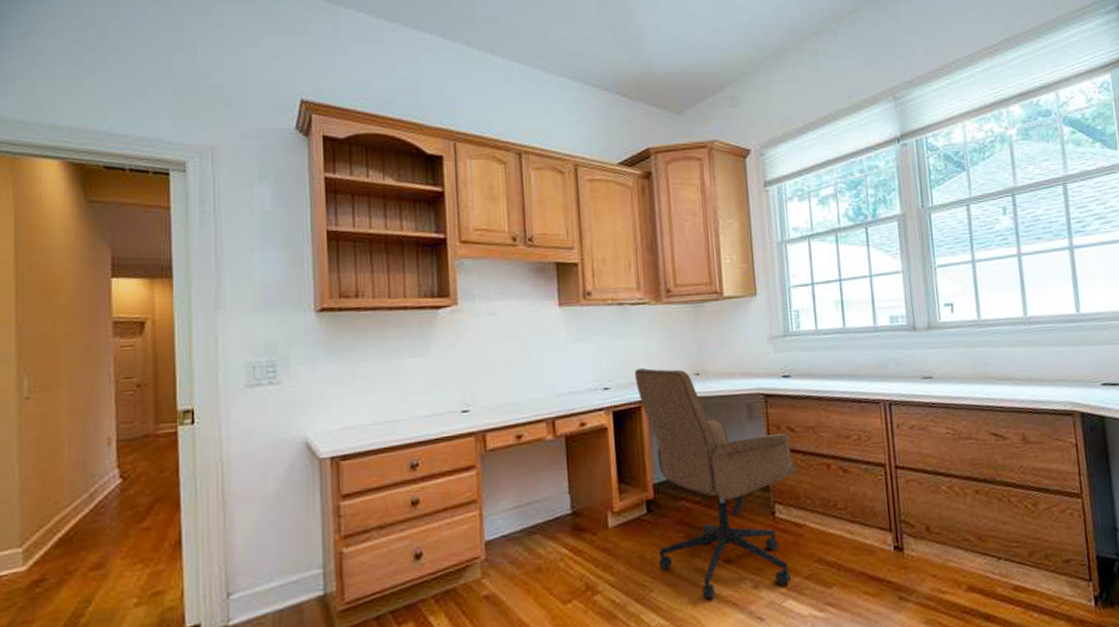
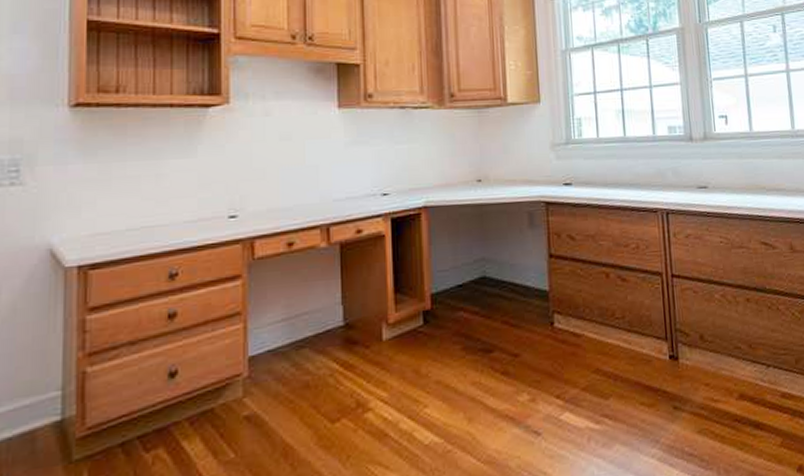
office chair: present [634,368,798,600] -> none [414,174,578,414]

